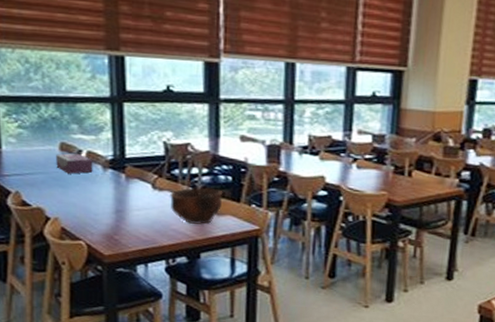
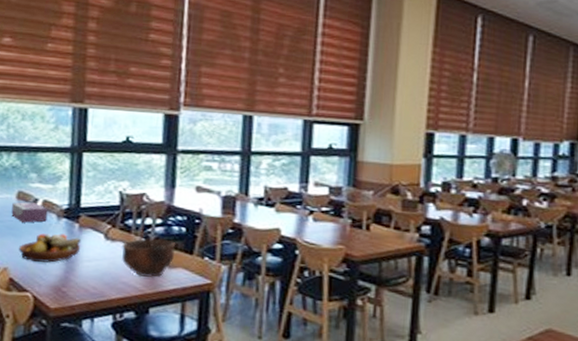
fruit bowl: none [68,184,129,212] -> present [19,233,81,263]

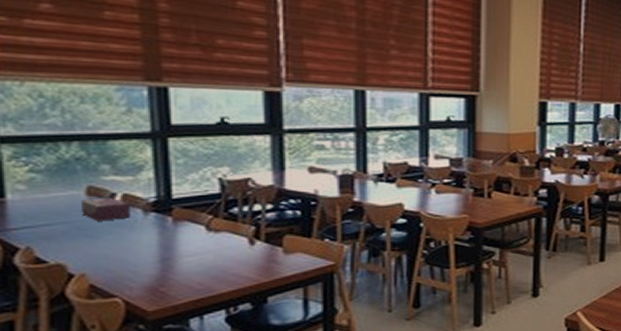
fruit bowl: present [19,233,81,263] -> none [98,230,178,264]
bowl: present [122,238,175,277] -> none [228,224,290,266]

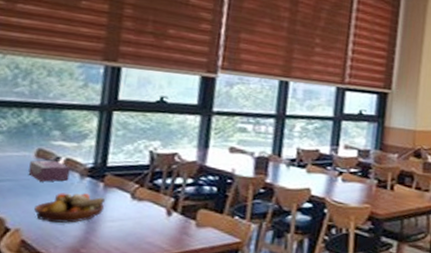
fruit bowl: none [98,230,178,264] -> present [34,192,105,223]

